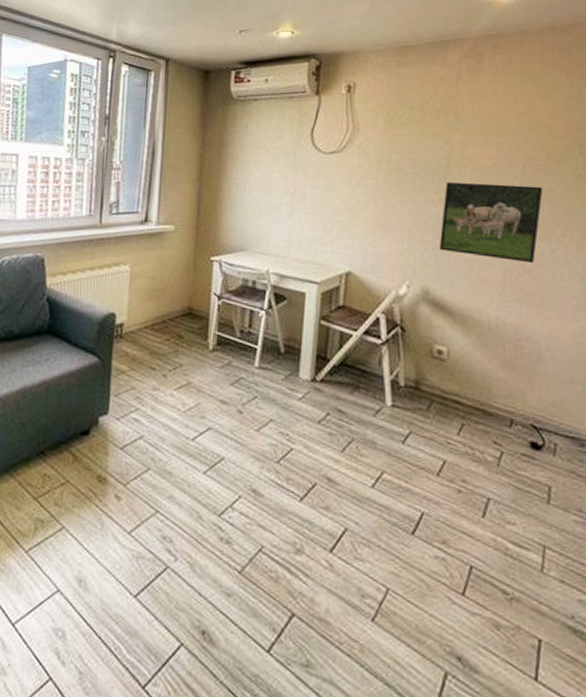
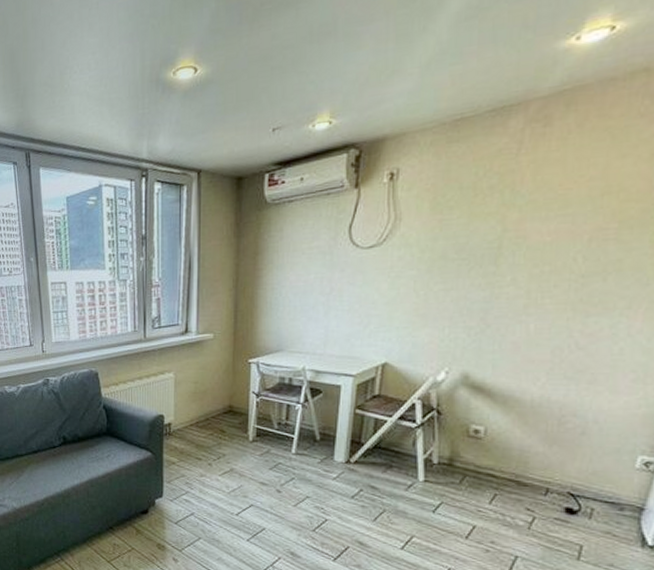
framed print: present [439,182,543,264] -> none [483,258,610,340]

